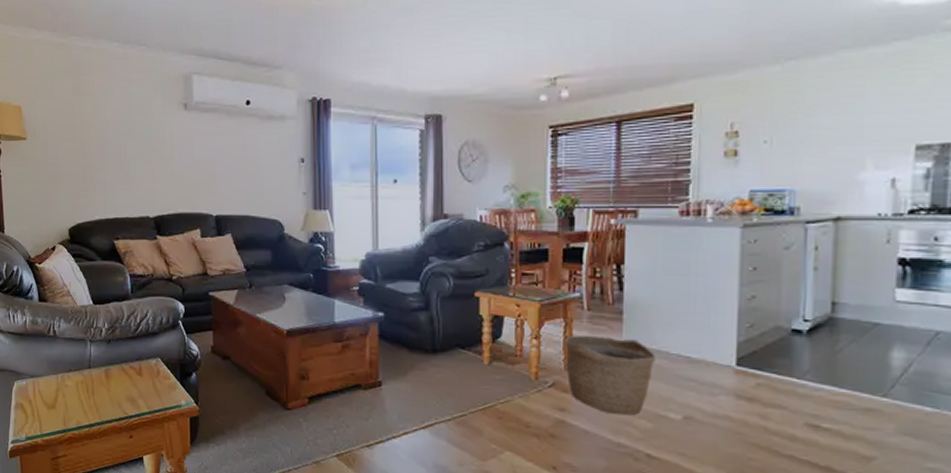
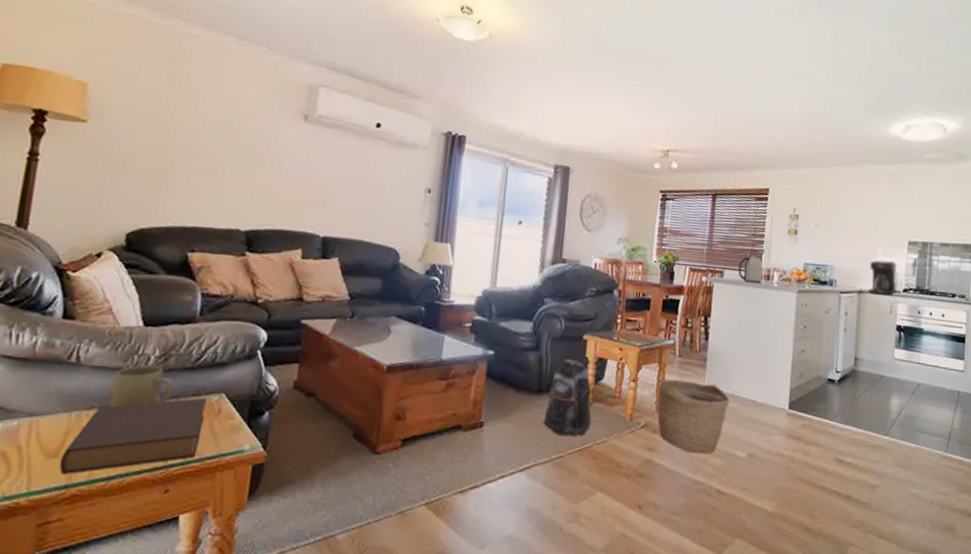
book: none [57,361,148,422] -> present [59,397,206,474]
mug: none [79,336,123,370] -> present [108,365,174,407]
backpack: none [441,317,492,396] -> present [543,358,592,437]
kettle: none [657,188,691,222] -> present [738,255,764,285]
coffee maker: none [851,175,897,220] -> present [869,260,897,295]

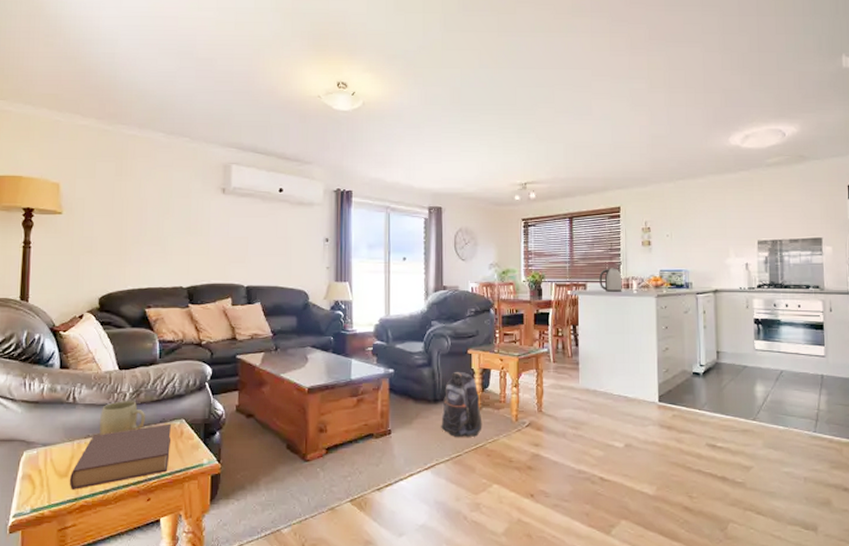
basket: present [657,379,730,454] -> none [537,383,604,447]
coffee maker: present [869,260,897,295] -> none [723,261,751,292]

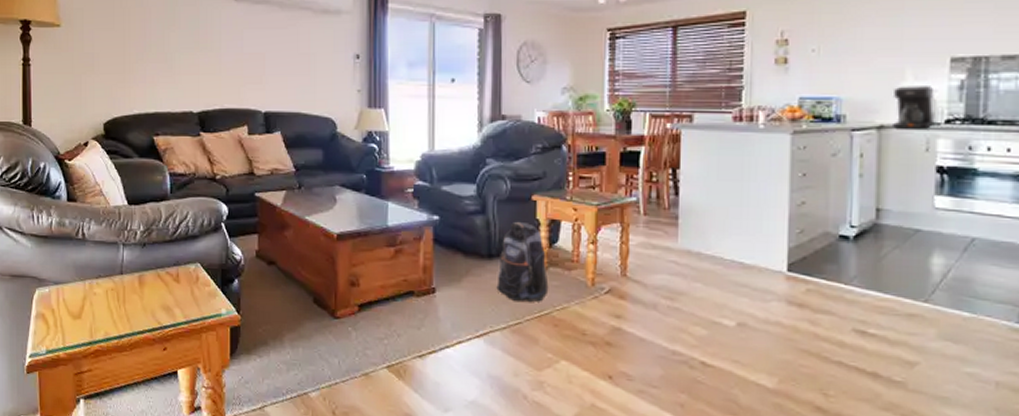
book: present [69,423,171,490] -> none [82,267,185,333]
mug: present [99,401,146,435] -> none [110,239,159,276]
kettle: present [599,268,622,293] -> none [711,94,744,128]
coffee maker: none [723,261,751,292] -> present [893,86,935,129]

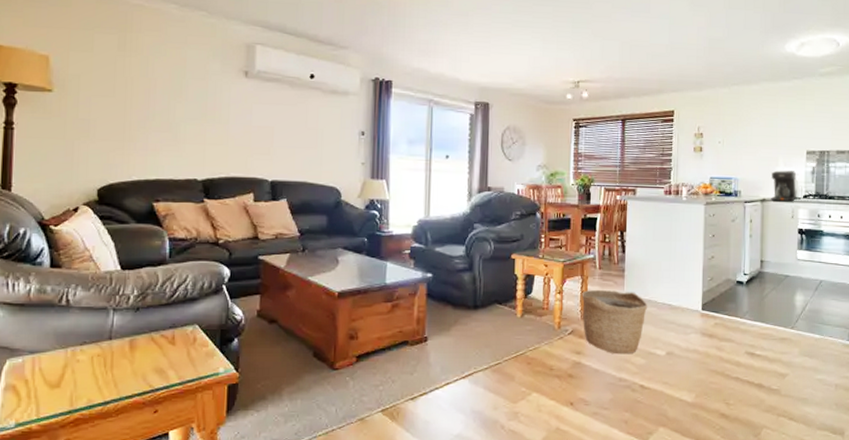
backpack: present [496,221,549,303] -> none [480,276,524,346]
basket: none [621,241,711,322] -> present [581,290,648,355]

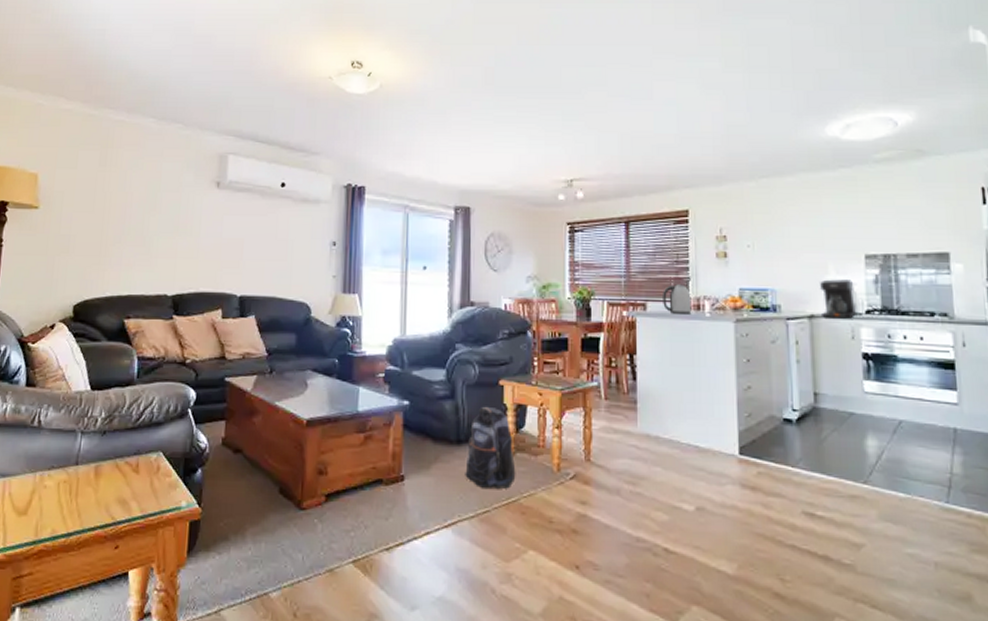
backpack: none [480,276,524,346] -> present [465,406,516,490]
basket: present [581,290,648,355] -> none [584,425,669,508]
kettle: none [649,173,672,200] -> present [663,284,692,316]

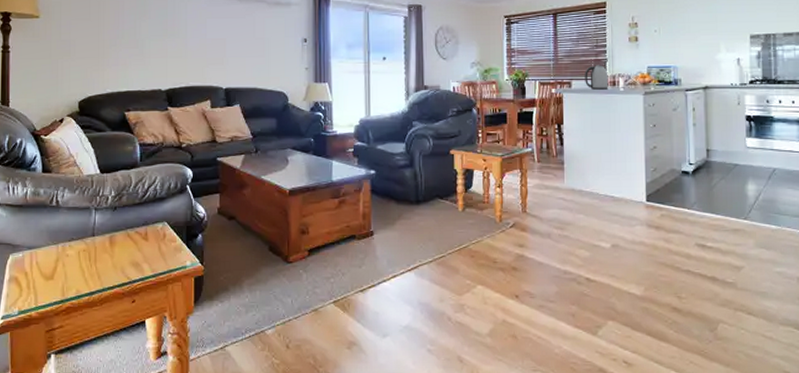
backpack: present [465,406,516,490] -> none [424,172,466,239]
coffee maker: present [820,279,857,318] -> none [713,56,743,88]

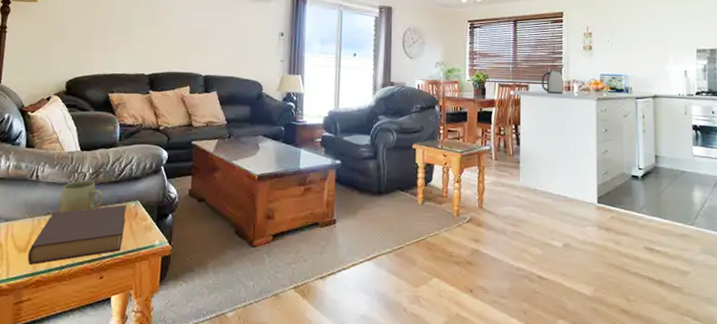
book: none [55,226,153,292] -> present [27,204,126,265]
mug: none [82,204,129,238] -> present [59,181,104,213]

